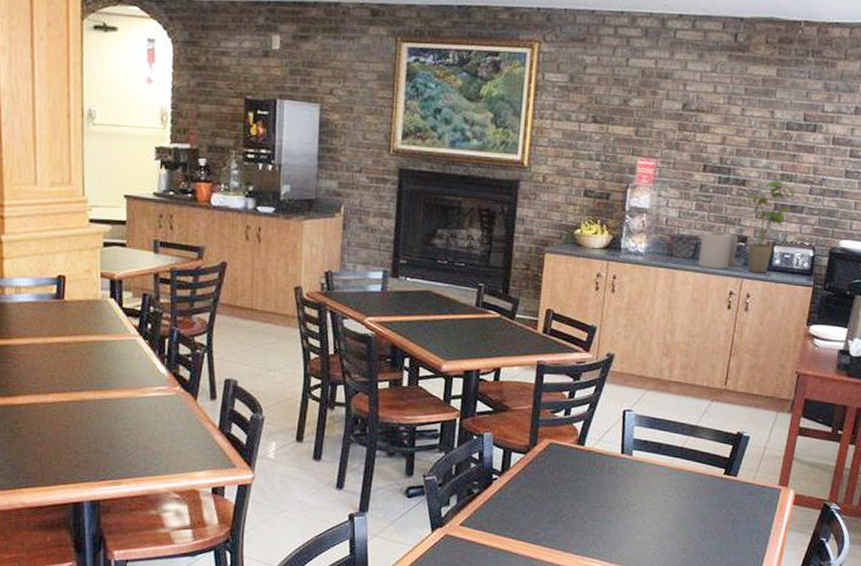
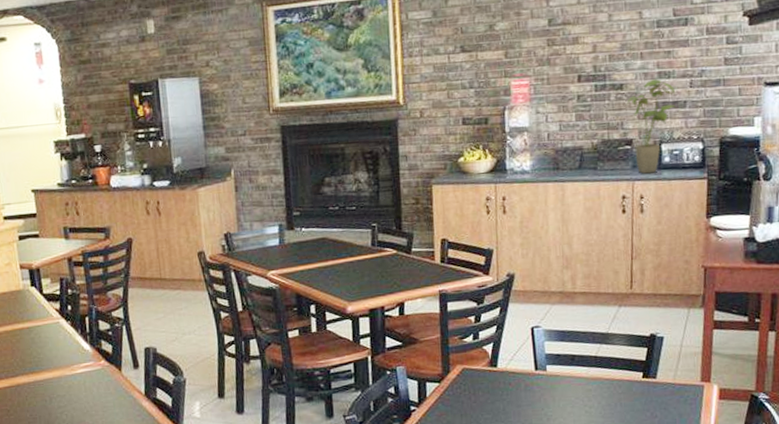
paper towel roll: present [698,231,738,270] -> none [585,138,624,177]

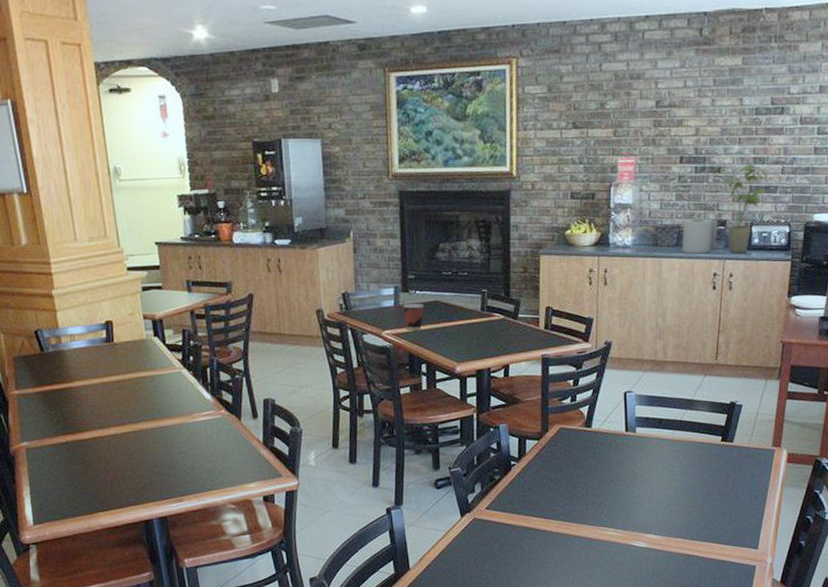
cup: none [287,241,311,270] -> present [402,303,424,330]
paper towel roll: none [585,138,624,177] -> present [682,218,717,254]

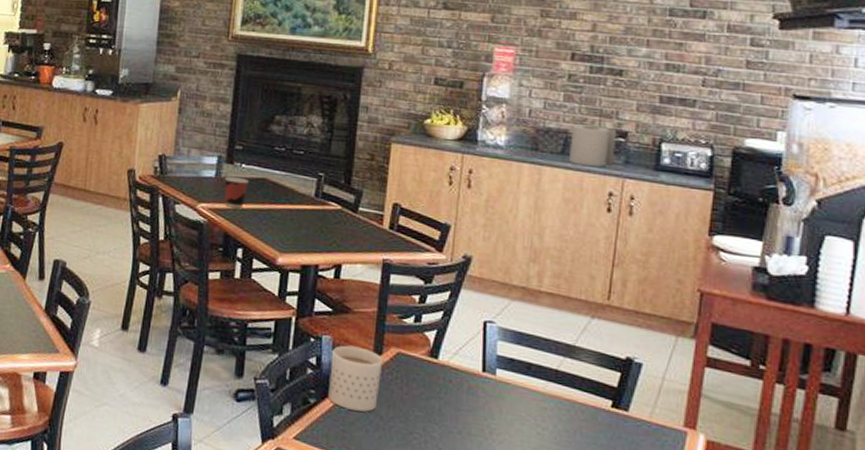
mug: none [508,429,550,479] -> present [327,345,384,412]
house plant: present [723,164,769,254] -> none [625,70,685,174]

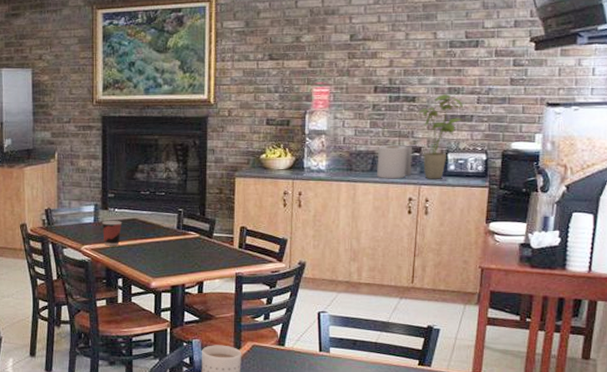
house plant: none [625,70,685,174] -> present [418,94,464,179]

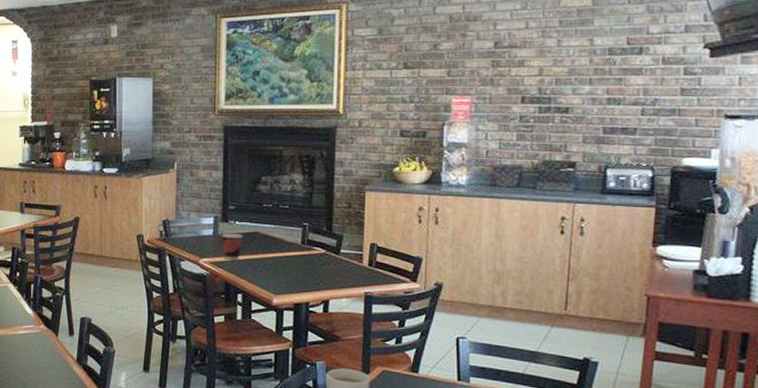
paper towel roll: present [377,145,412,179] -> none [525,159,565,196]
house plant: present [418,94,464,179] -> none [572,105,626,197]

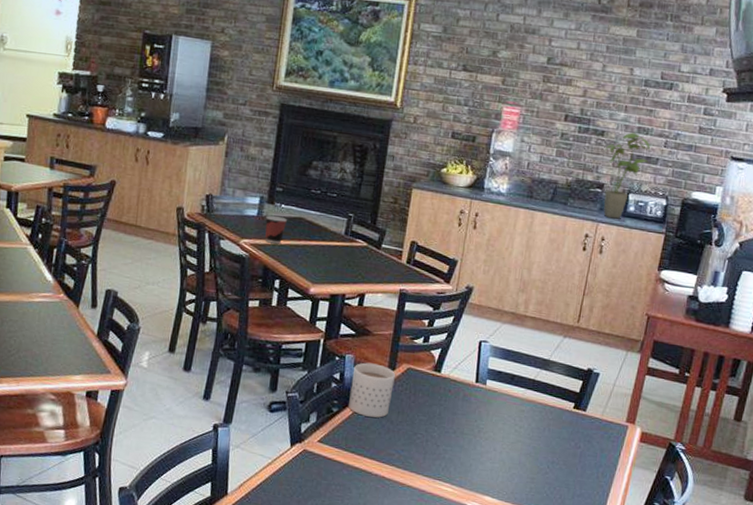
house plant: none [572,105,626,197] -> present [603,132,650,219]

